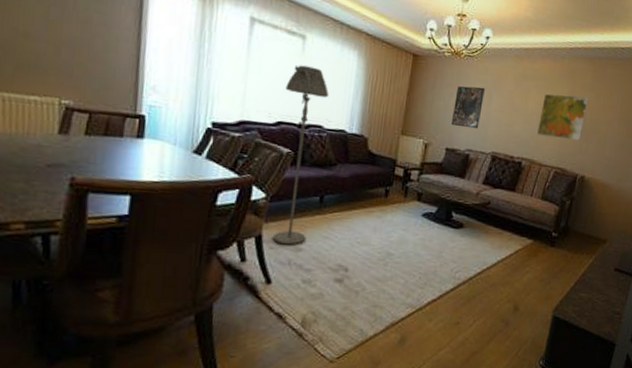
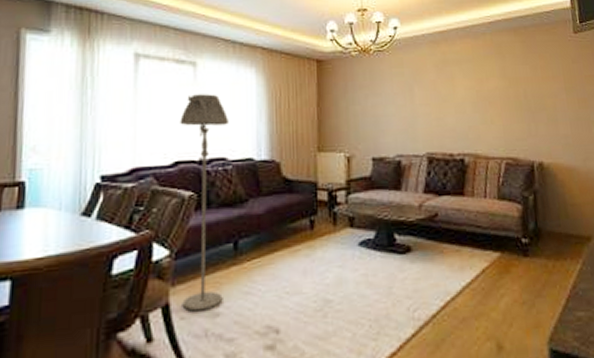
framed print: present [451,86,485,129] -> none [372,82,406,131]
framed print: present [537,93,589,141] -> none [472,71,527,124]

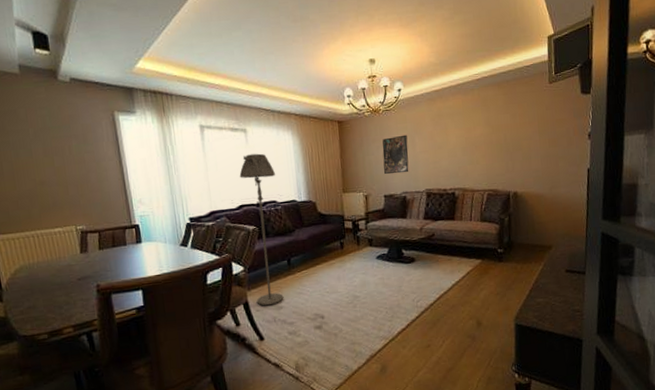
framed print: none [372,82,406,131] -> present [382,134,409,175]

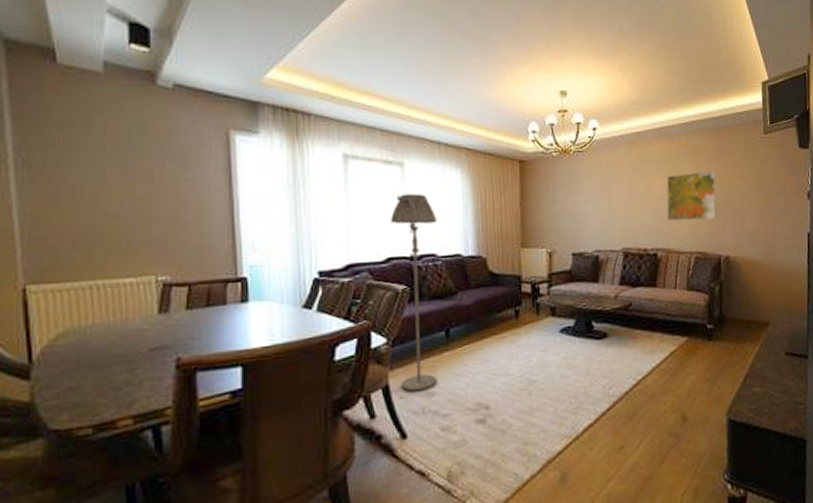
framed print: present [382,134,409,175] -> none [572,181,603,228]
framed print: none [462,119,506,165] -> present [666,171,716,221]

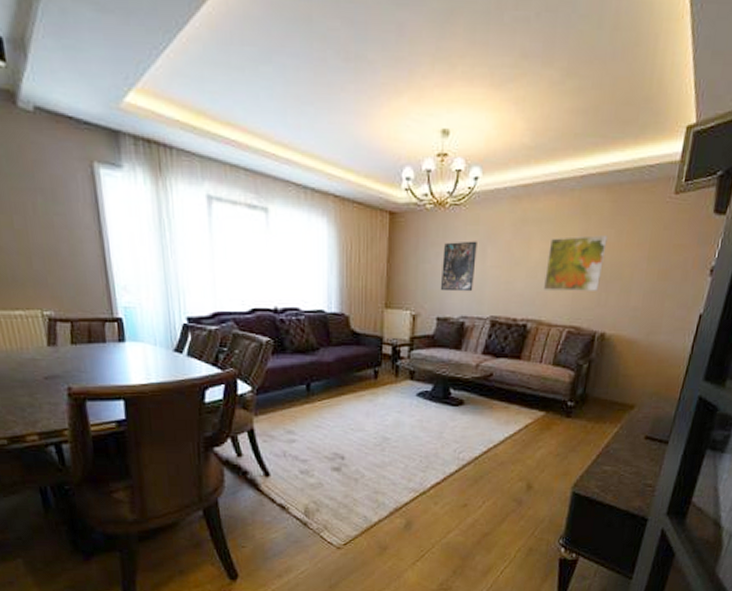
floor lamp: present [390,193,437,392] -> none [255,243,301,437]
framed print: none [572,181,603,228] -> present [440,241,477,292]

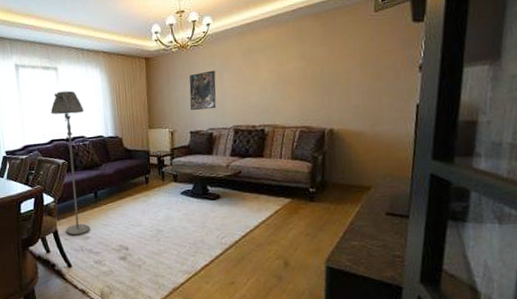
floor lamp: none [255,243,301,437] -> present [50,90,90,236]
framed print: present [544,235,608,291] -> none [274,52,323,101]

